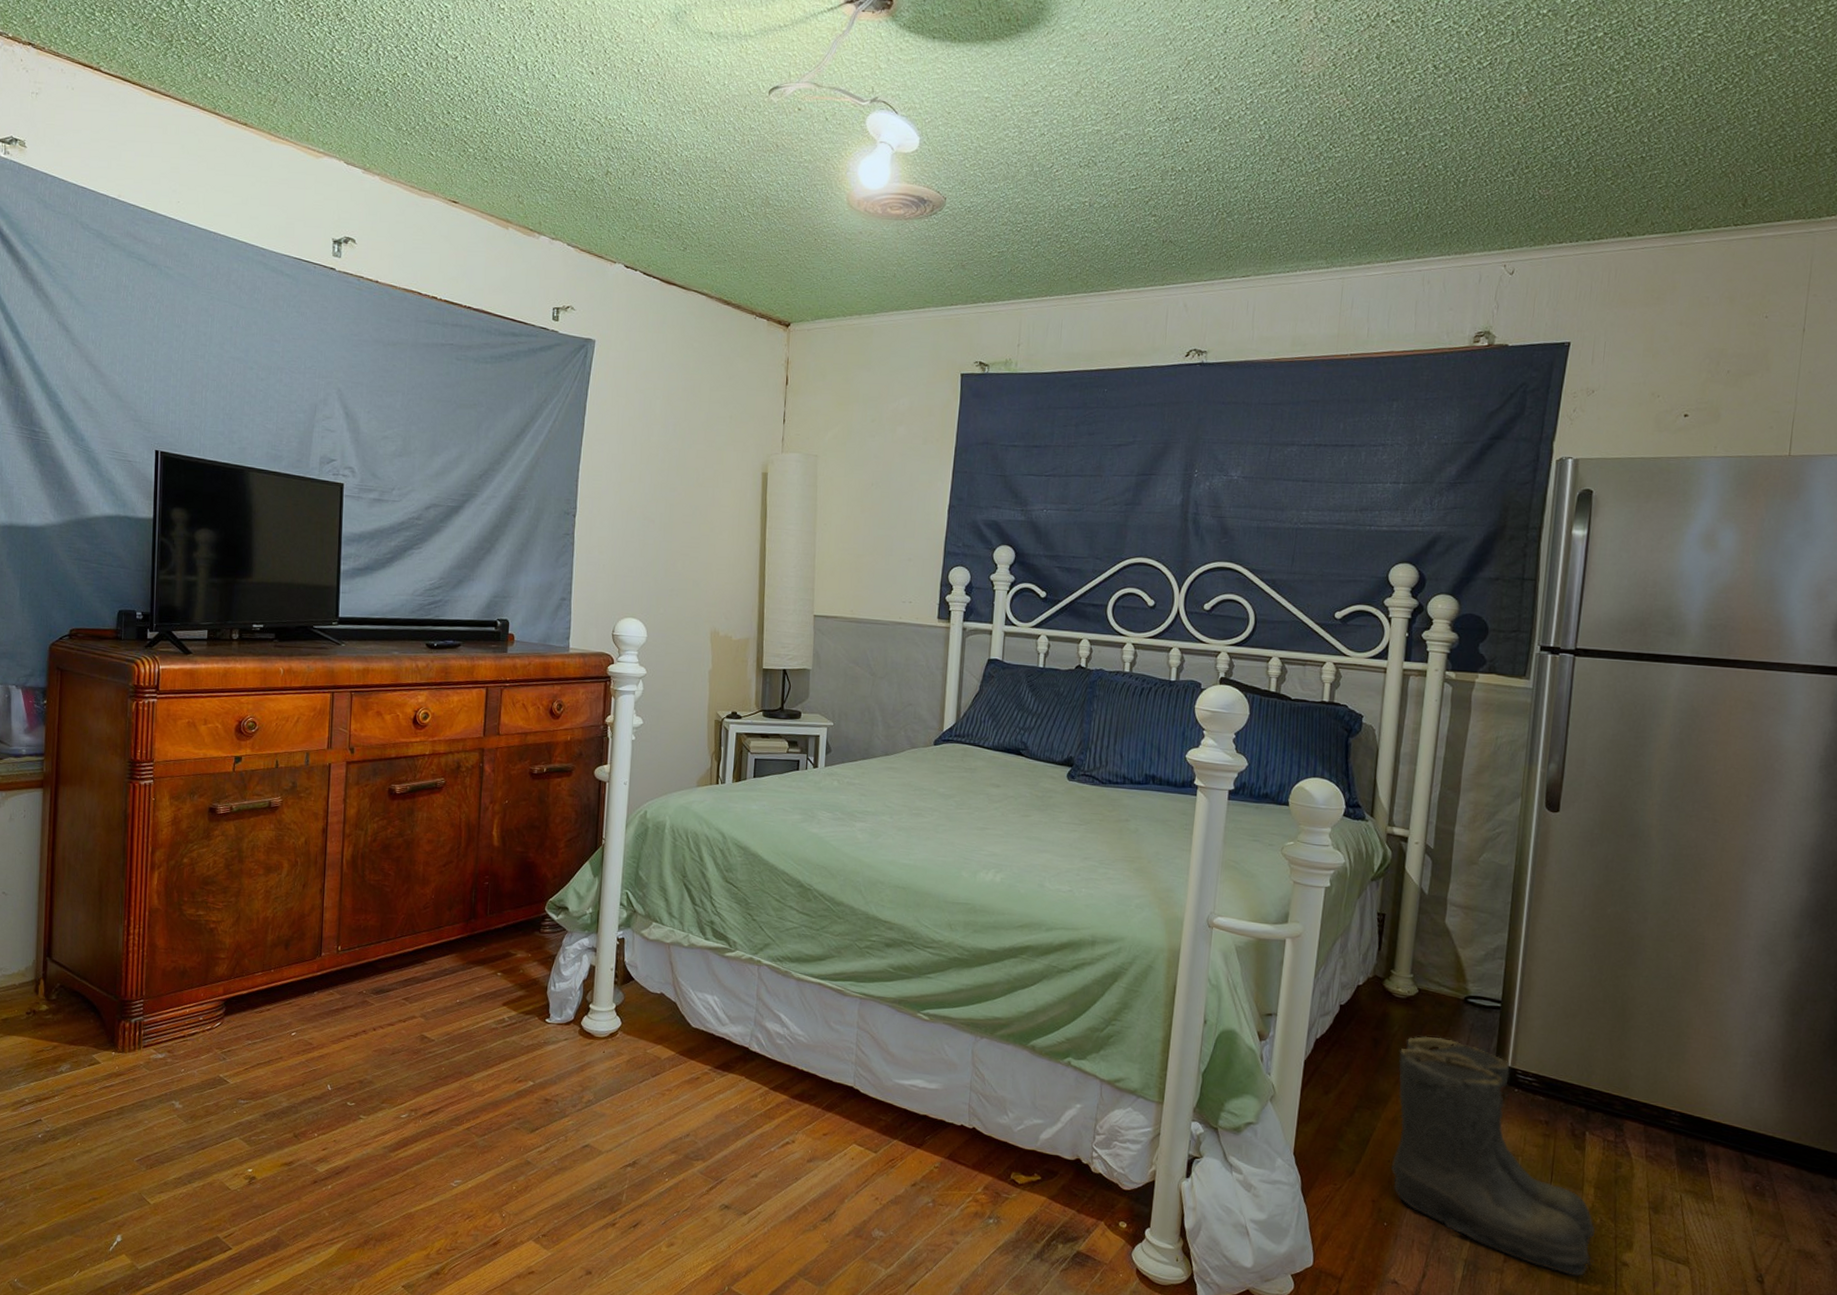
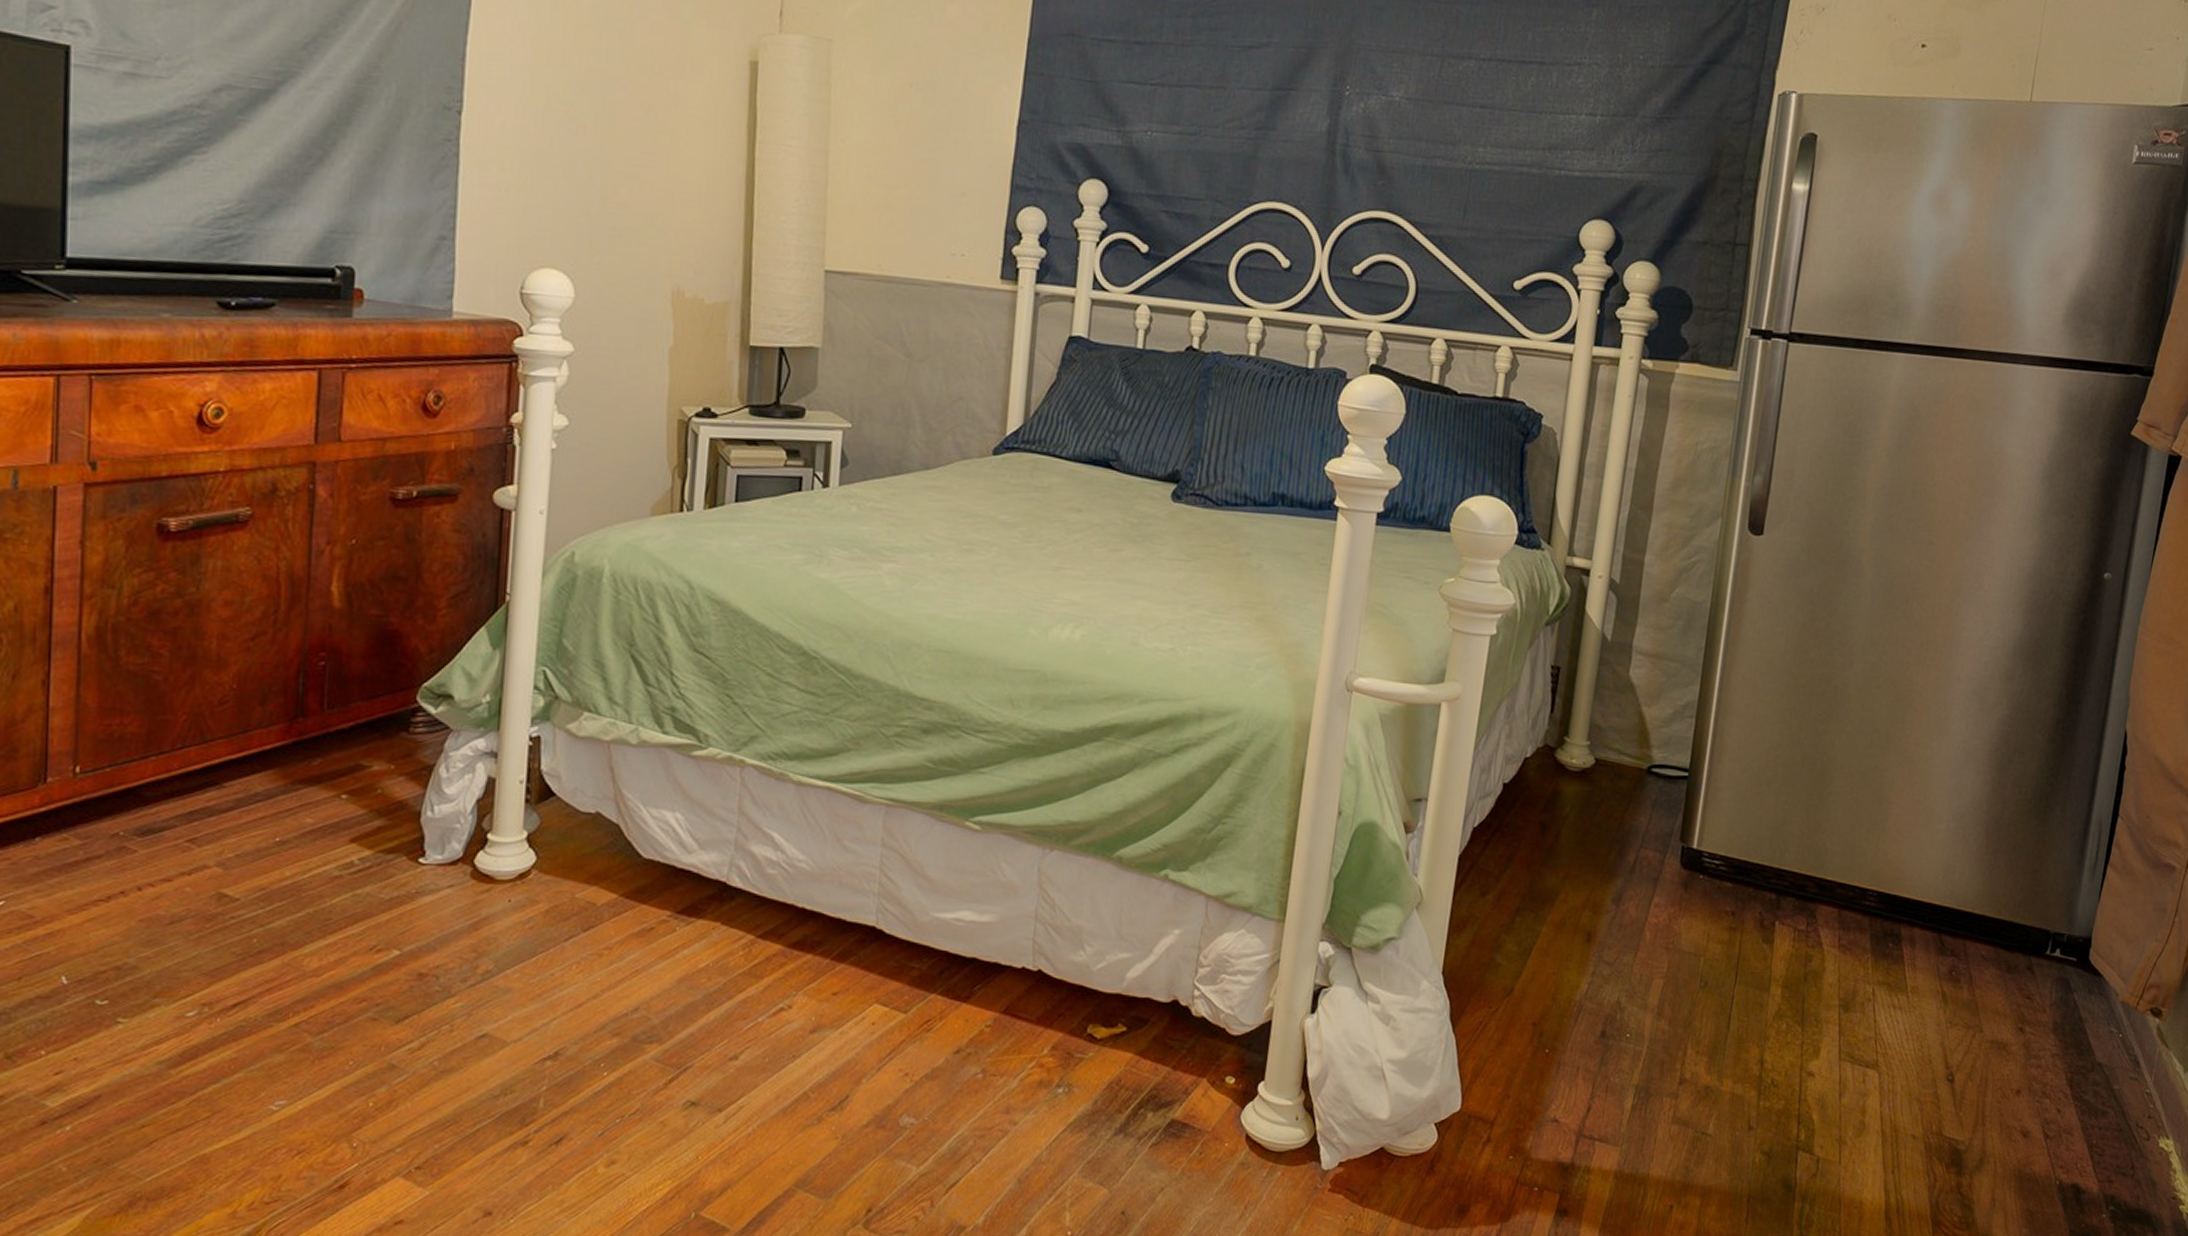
boots: present [1390,1036,1596,1276] -> none [1555,818,1781,1094]

